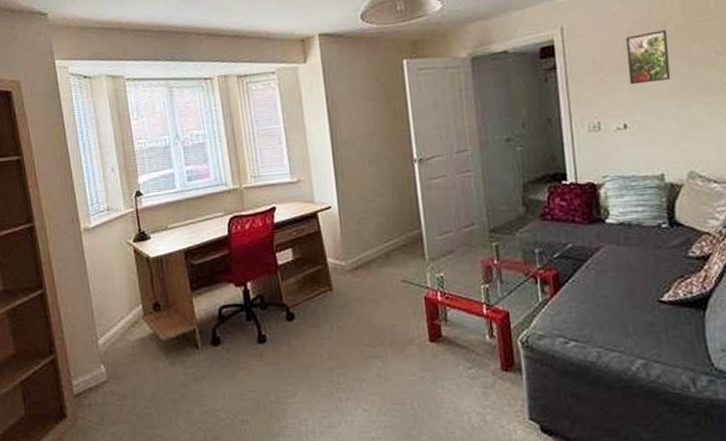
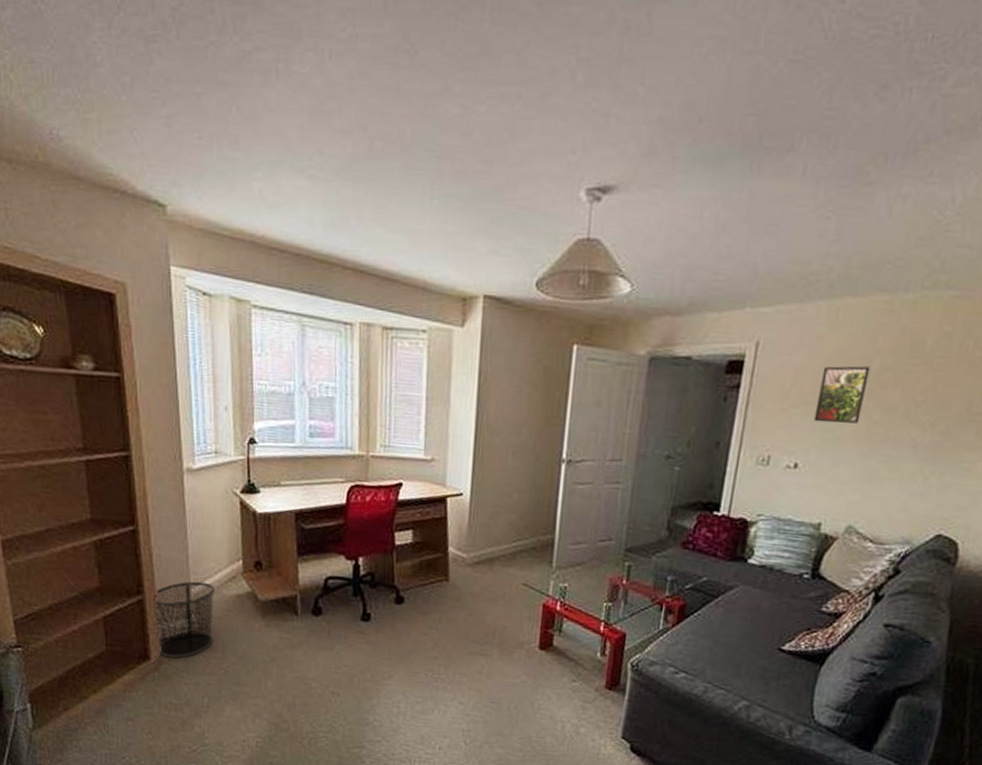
waste bin: none [64,331,123,412] -> present [153,581,215,659]

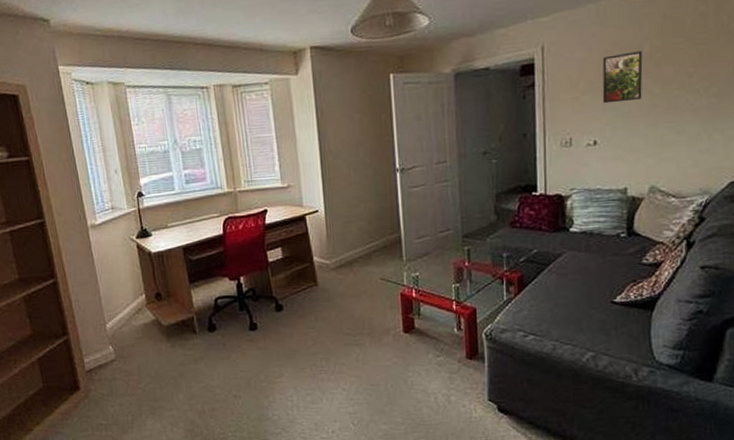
waste bin: present [153,581,215,659] -> none [76,317,129,386]

